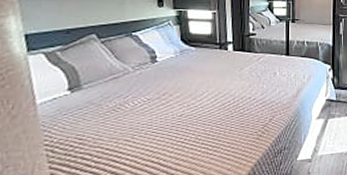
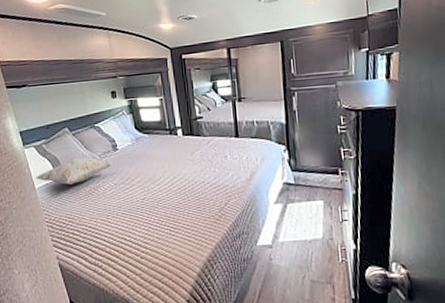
decorative pillow: none [38,68,151,100] -> present [35,156,114,185]

